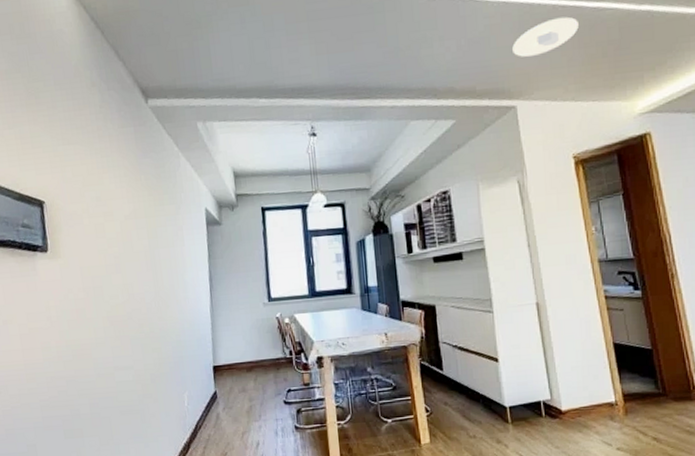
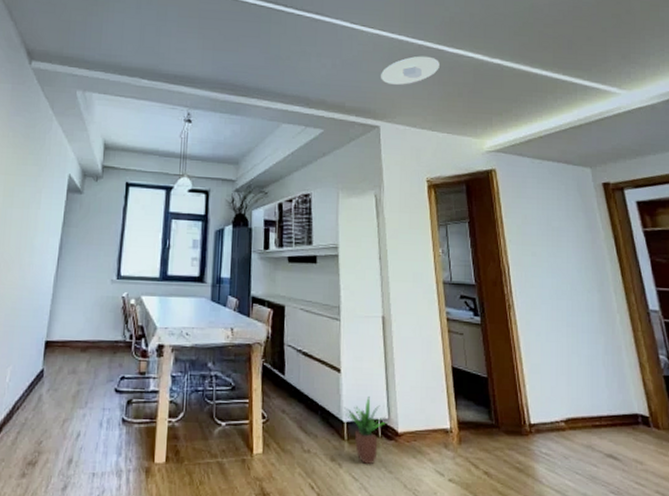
potted plant: none [505,381,551,443] -> present [344,397,388,465]

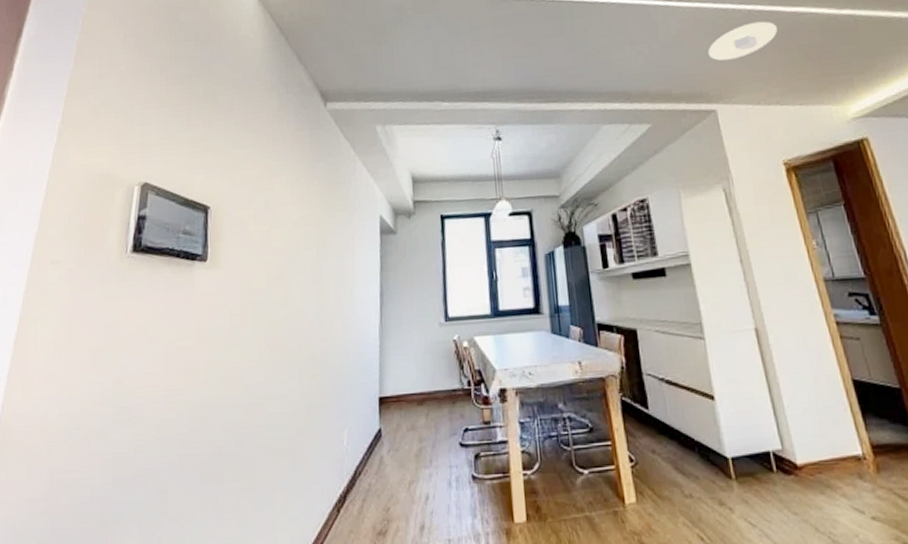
potted plant: present [344,397,388,465] -> none [726,425,782,507]

